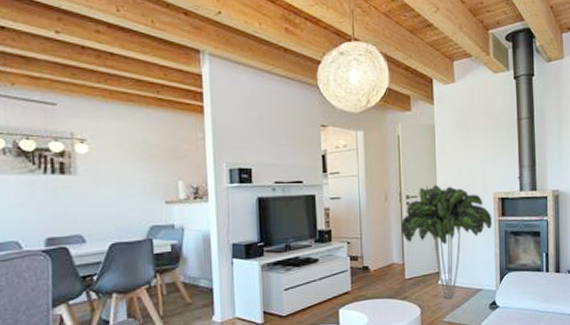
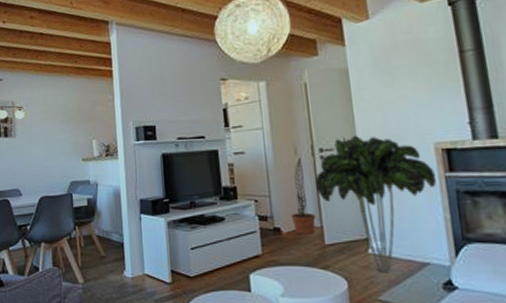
decorative plant: none [379,203,399,271] -> present [291,157,316,234]

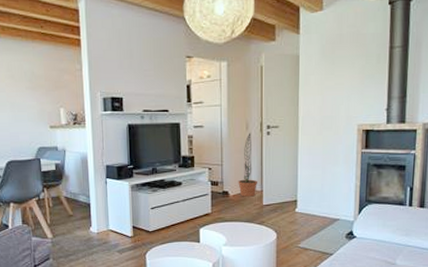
indoor plant: present [315,135,436,273] -> none [261,115,354,227]

